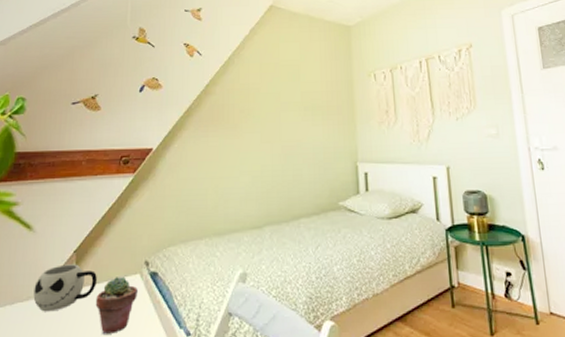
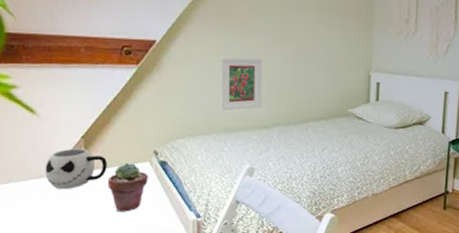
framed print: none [212,157,253,212] -> present [220,57,263,110]

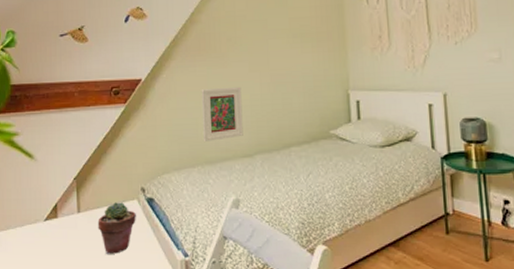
mug: present [45,148,107,190] -> none [40,190,97,234]

